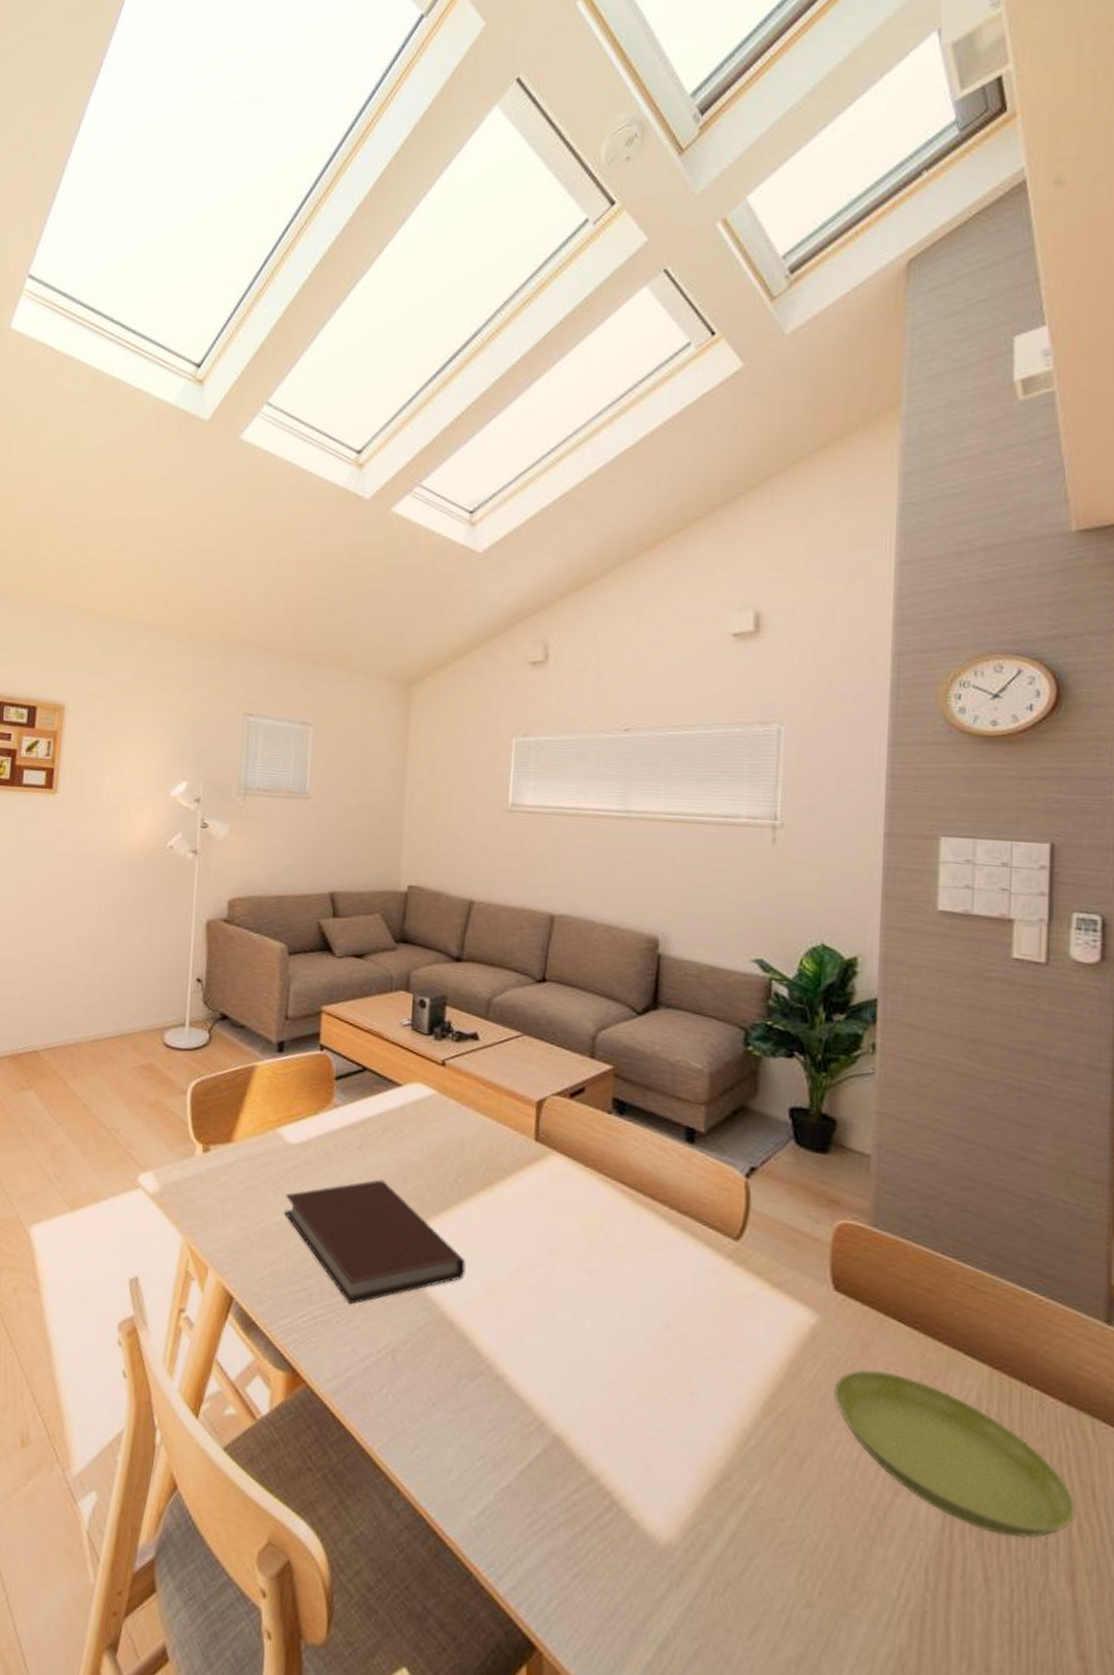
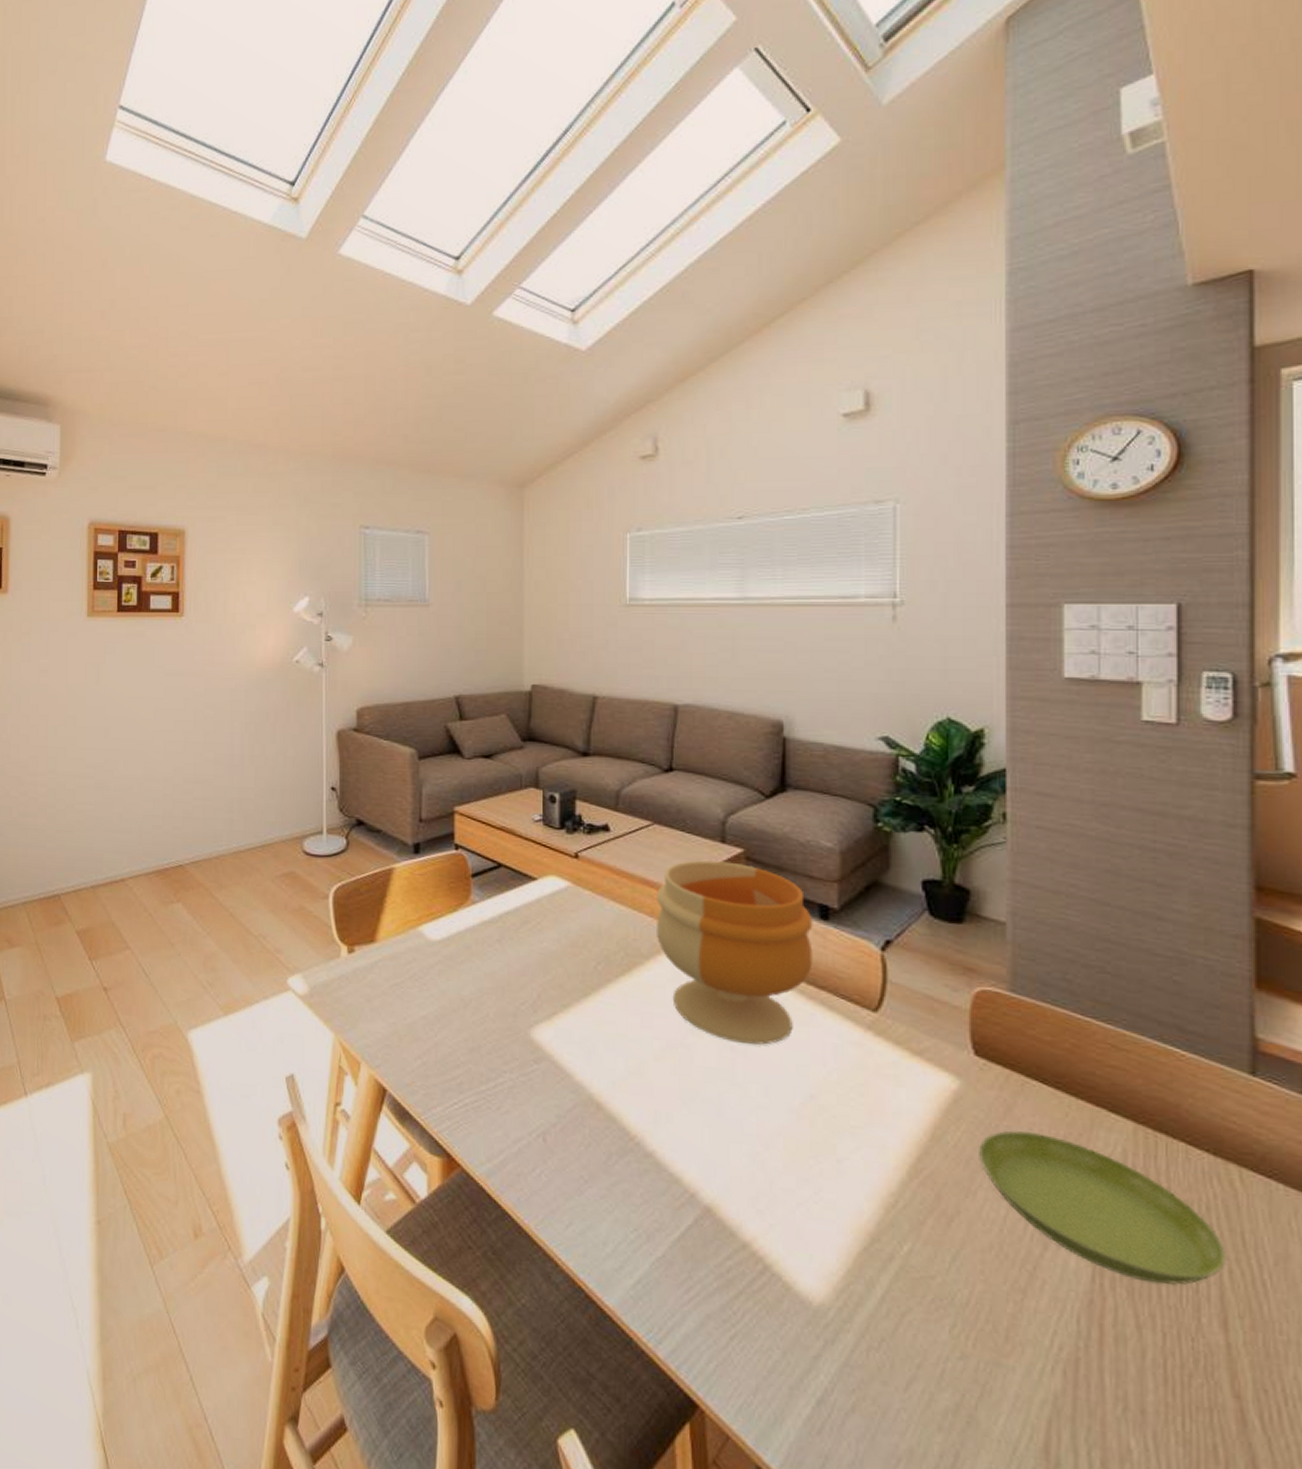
notebook: present [283,1179,466,1305] -> none [429,970,609,1092]
footed bowl: none [520,1074,679,1270] -> present [657,860,813,1045]

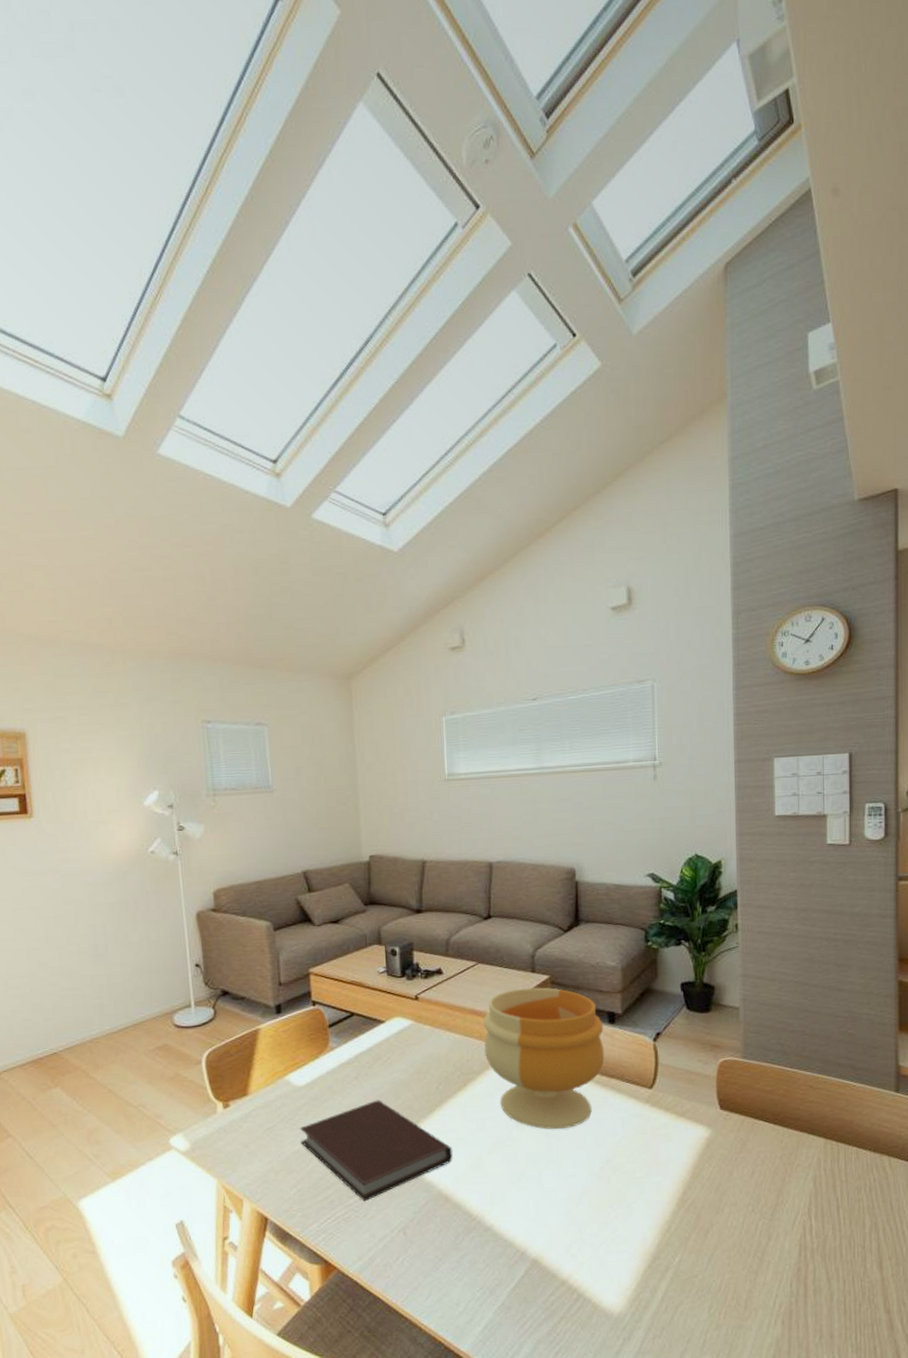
notebook: none [429,970,609,1092] -> present [299,1100,453,1202]
saucer: present [979,1130,1227,1285] -> none [725,1157,882,1248]

